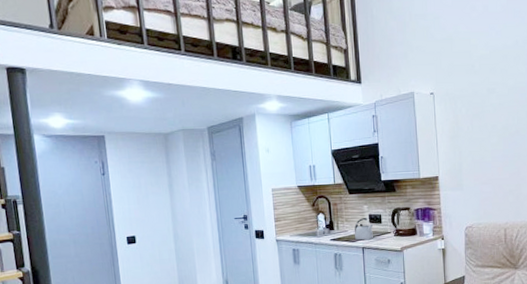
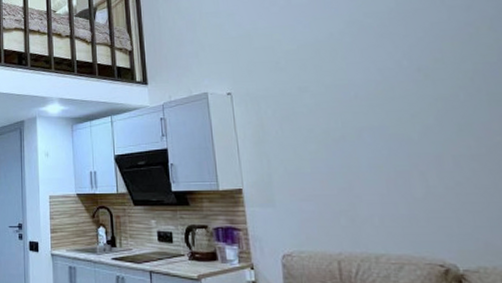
kettle: present [354,217,374,241] -> none [139,234,164,263]

